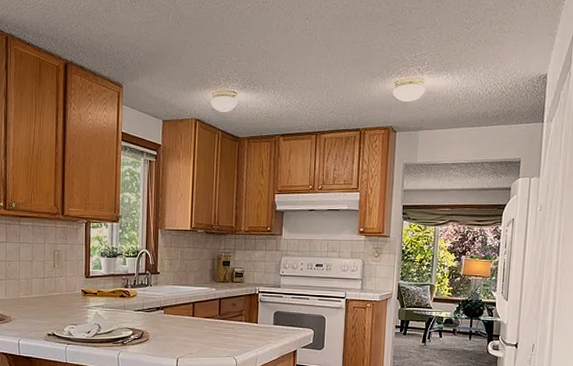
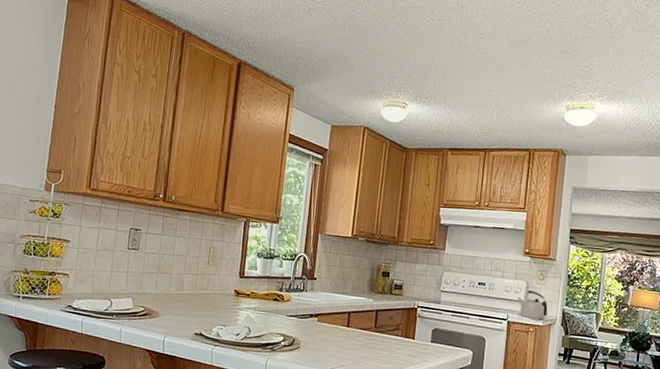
kettle: none [354,268,384,297] -> present [517,290,548,321]

